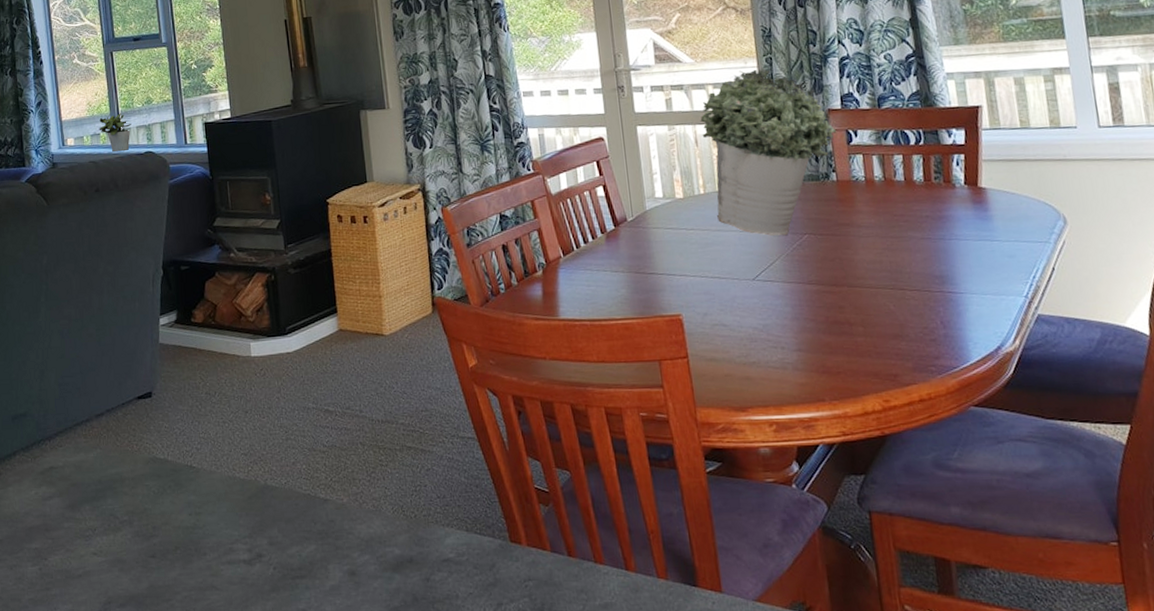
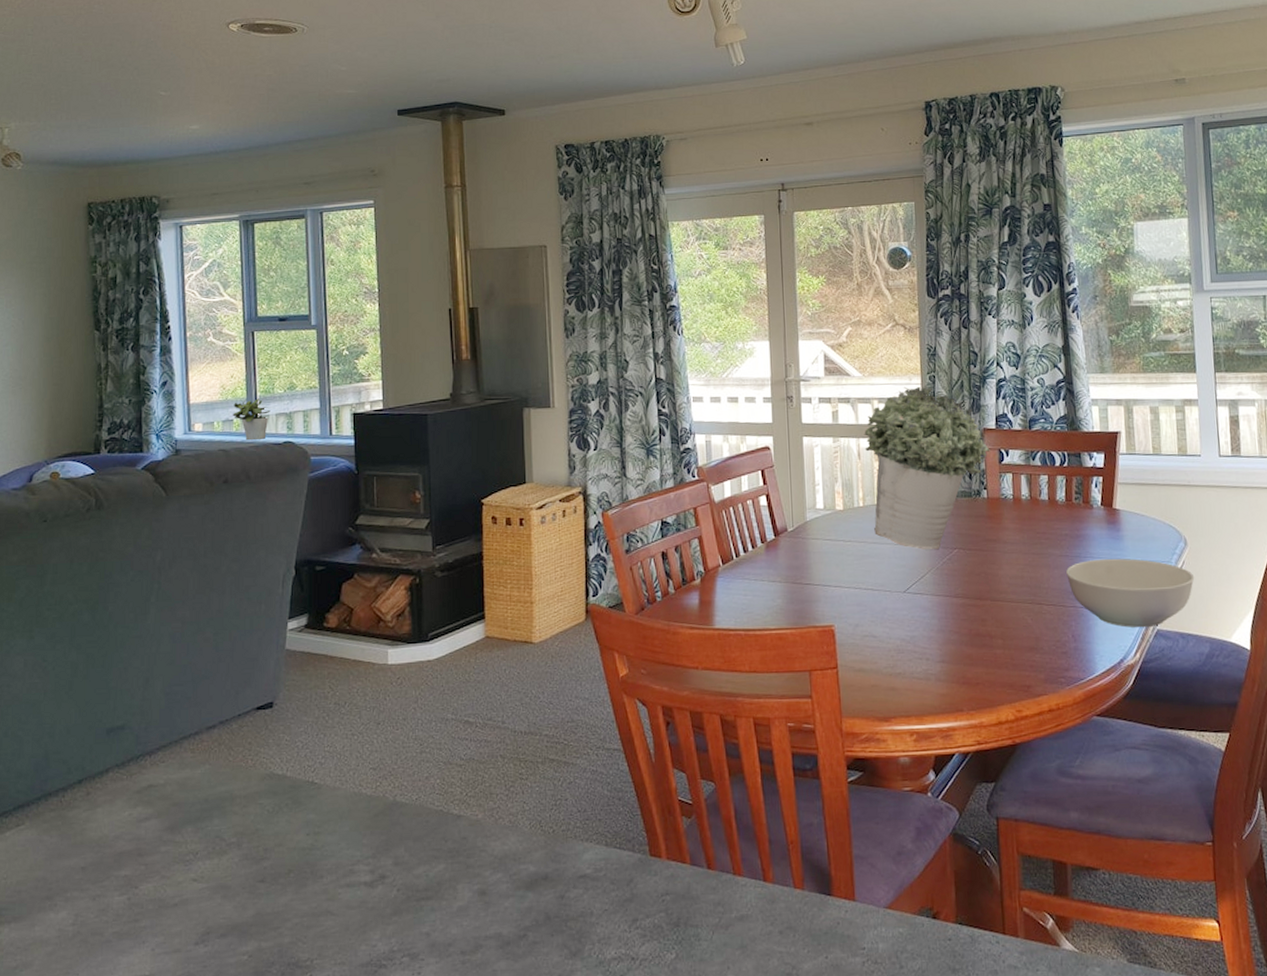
bowl: none [928,239,1078,313] -> present [1065,558,1195,628]

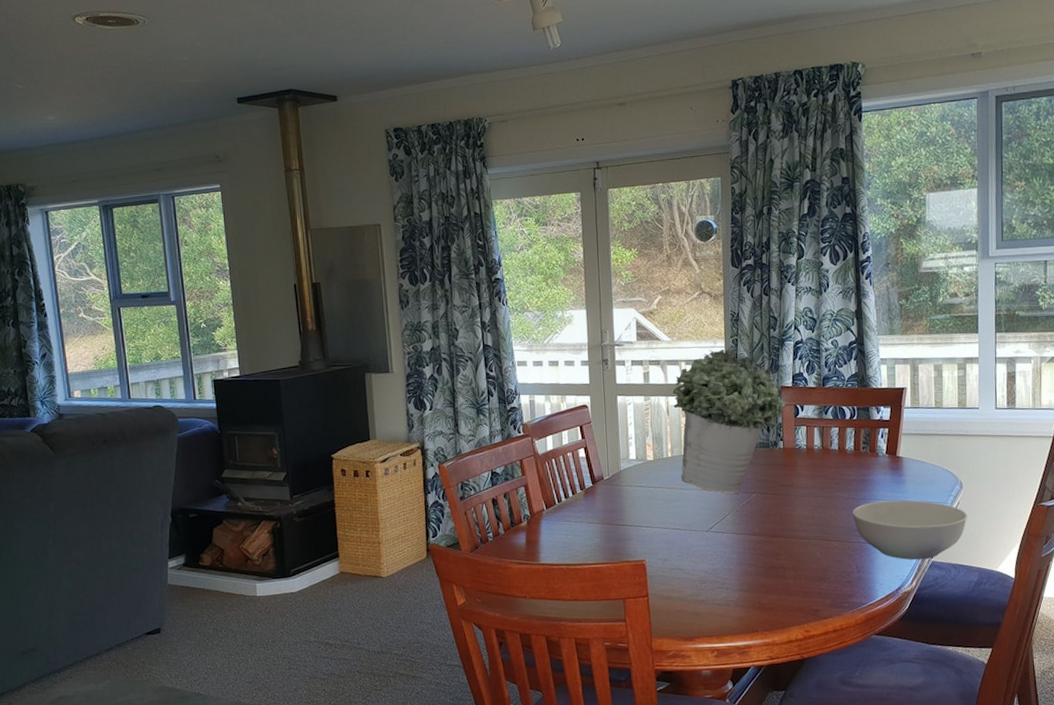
potted plant: present [232,398,271,441] -> none [106,368,140,406]

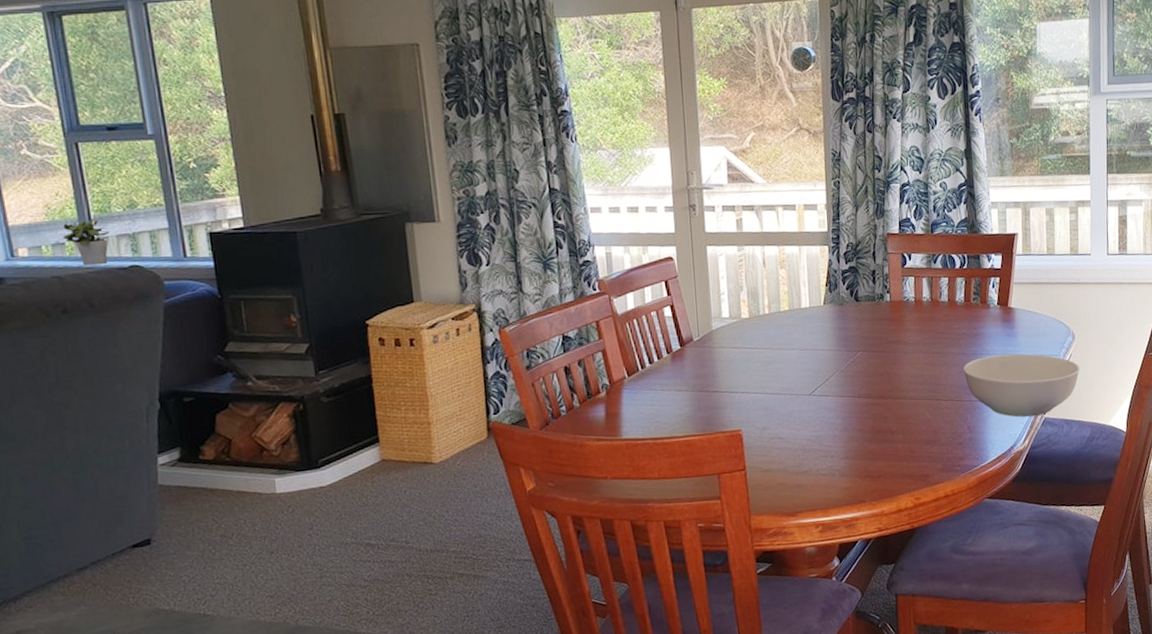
potted plant: none [106,368,140,406] -> present [63,218,110,266]
potted plant: present [672,347,787,494] -> none [769,190,894,353]

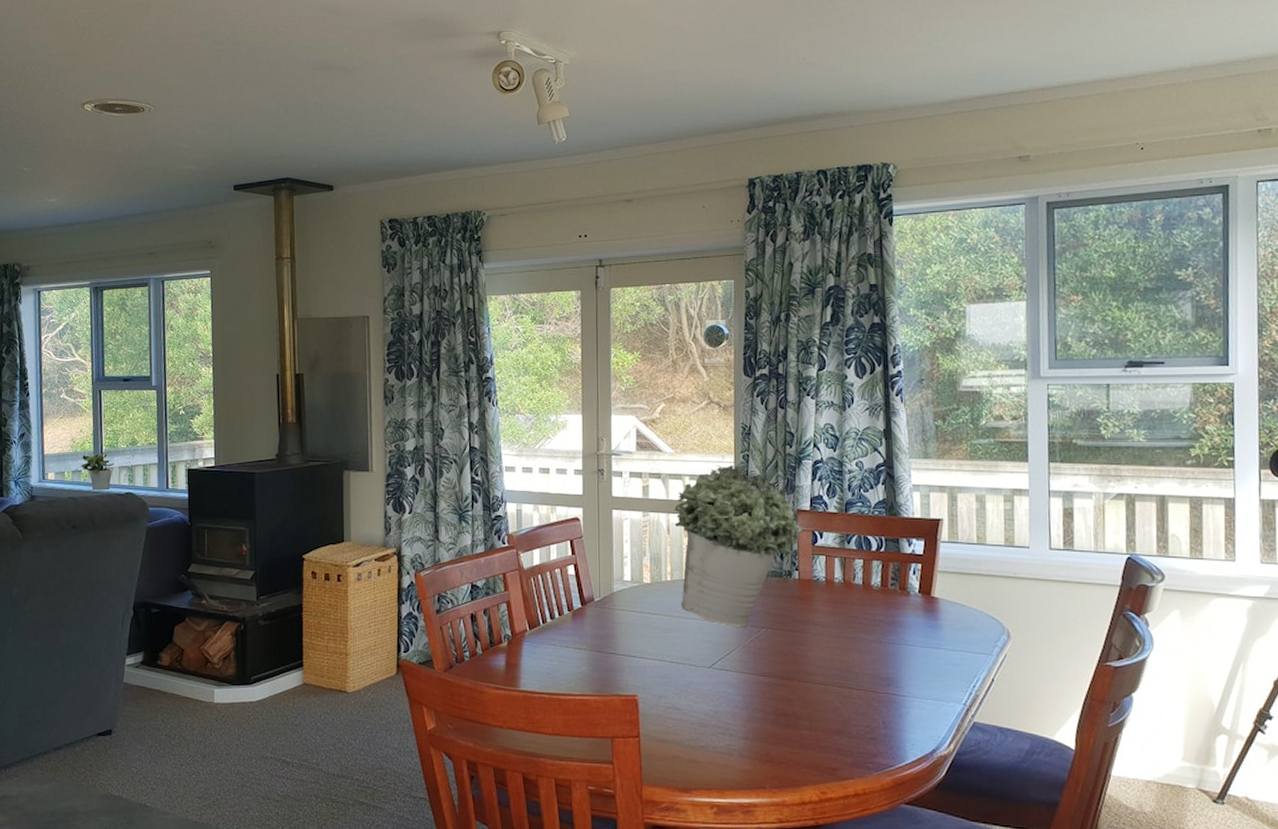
potted plant: none [769,190,894,353] -> present [674,463,804,628]
bowl: present [962,353,1080,417] -> none [877,646,1017,720]

